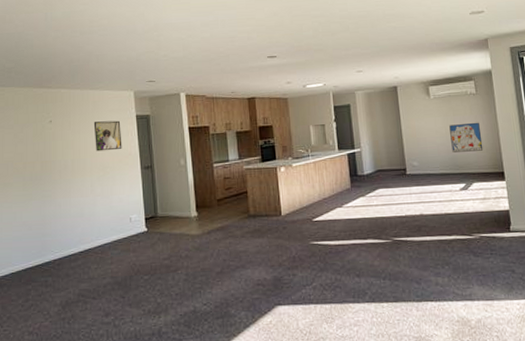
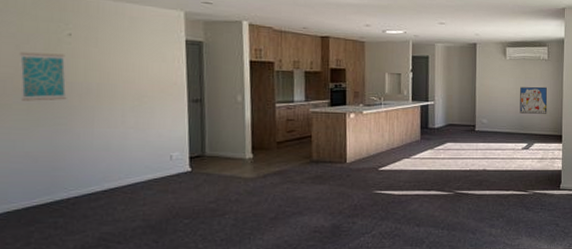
wall art: none [16,138,50,179] -> present [18,52,67,101]
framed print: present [93,120,122,152] -> none [129,42,166,78]

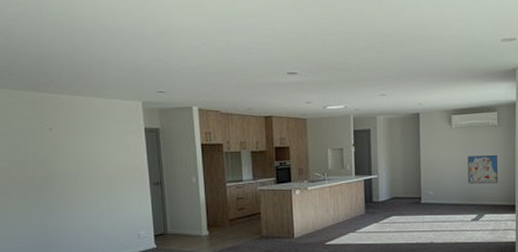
wall art: present [18,52,67,101] -> none [13,147,52,189]

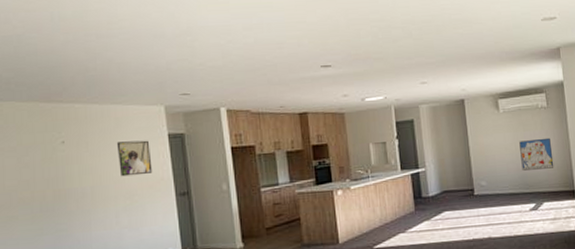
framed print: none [98,132,130,164] -> present [116,140,153,177]

